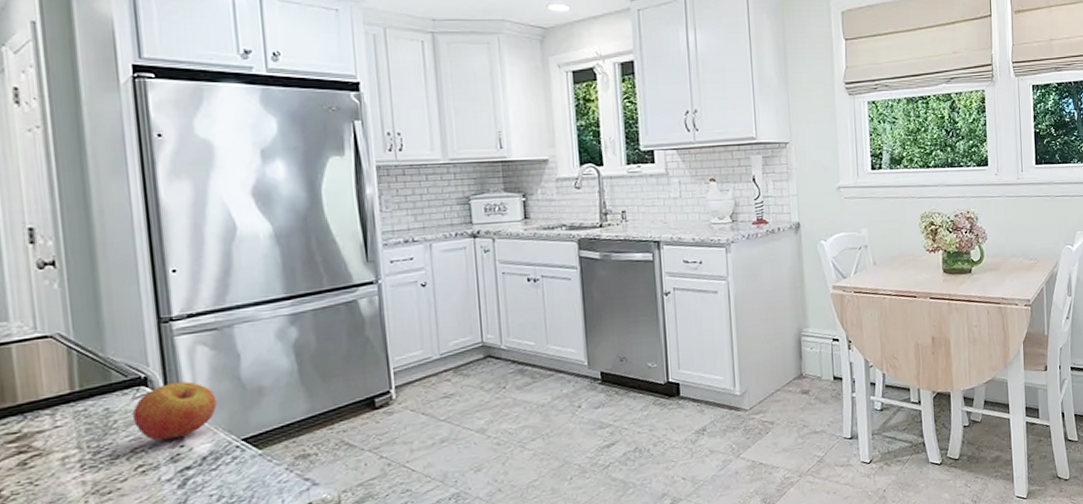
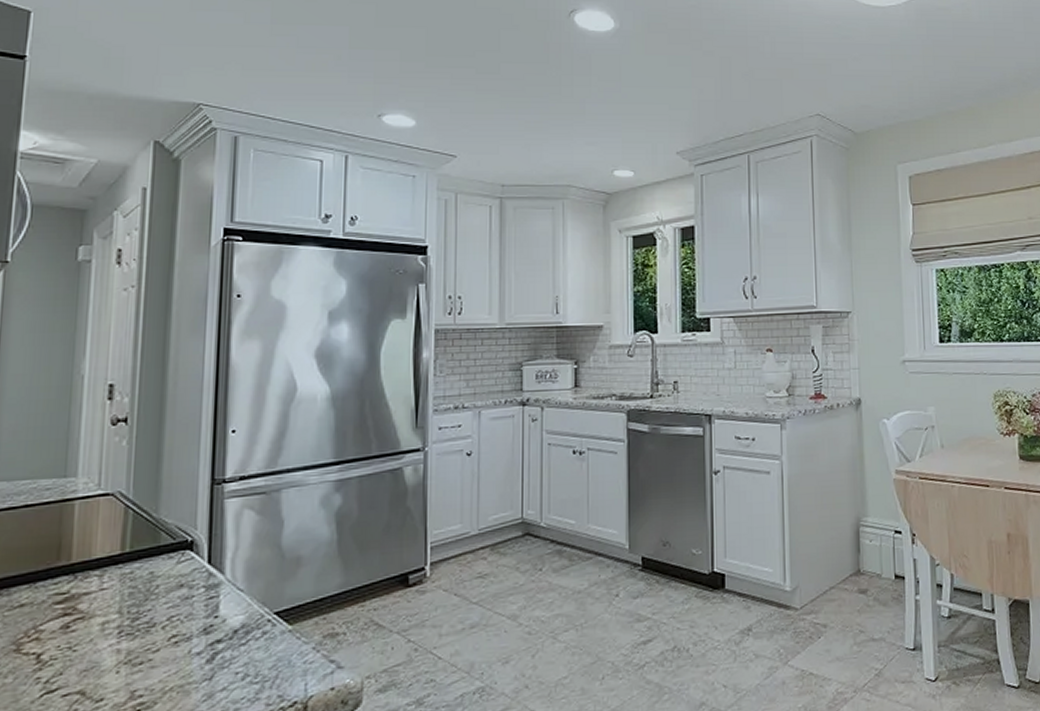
apple: present [133,381,217,441] -> none [175,547,256,609]

